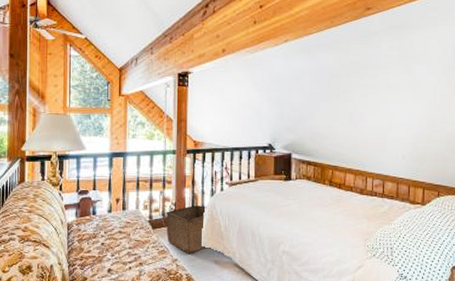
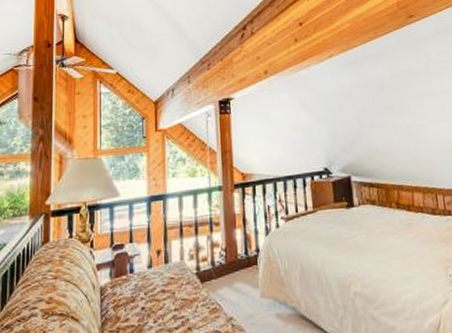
storage bin: present [165,205,207,254] -> none [214,248,266,310]

